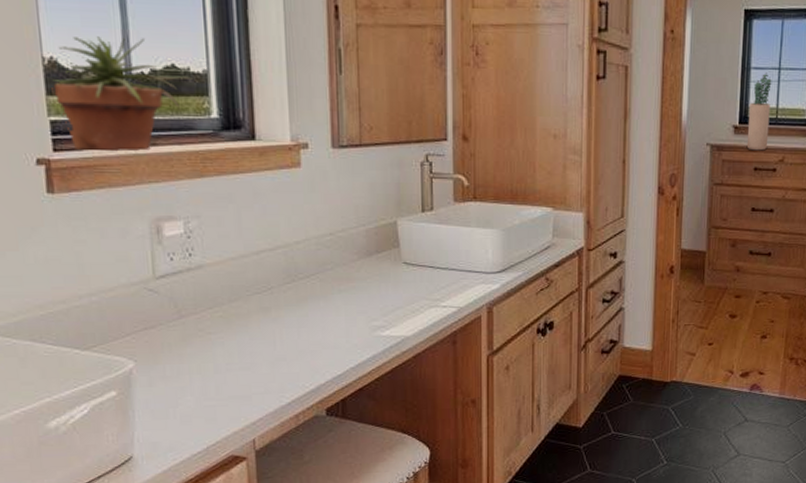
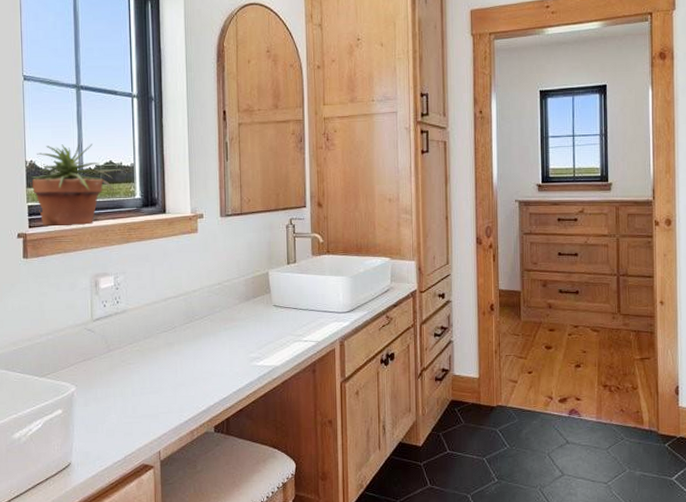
vase: present [746,72,772,151] -> none [549,139,568,204]

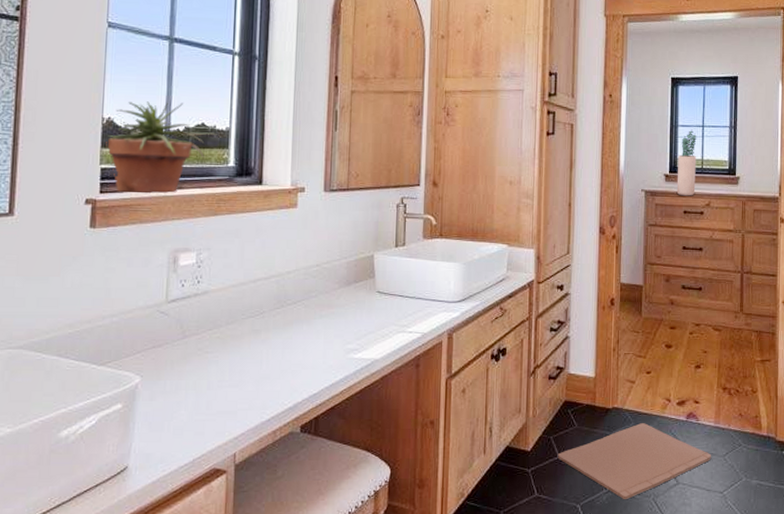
bath mat: none [447,419,595,490] -> present [557,423,712,499]
vase: none [549,139,568,204] -> present [676,129,697,196]

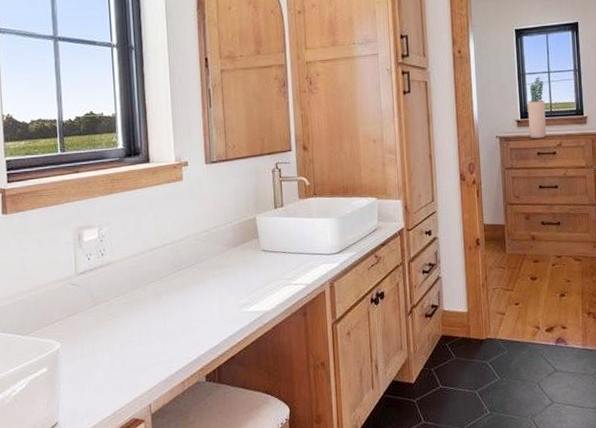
potted plant: present [106,101,217,194] -> none [8,95,105,181]
bath mat: present [557,423,712,499] -> none [439,350,583,421]

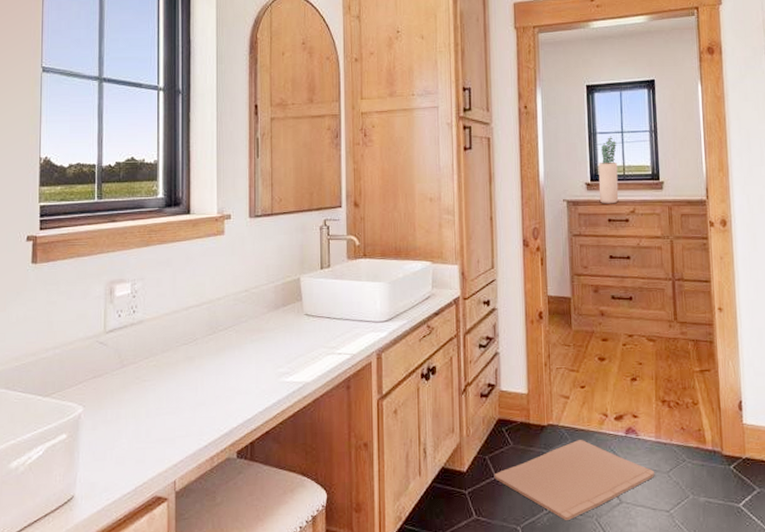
bath mat: none [439,350,583,421] -> present [494,440,655,520]

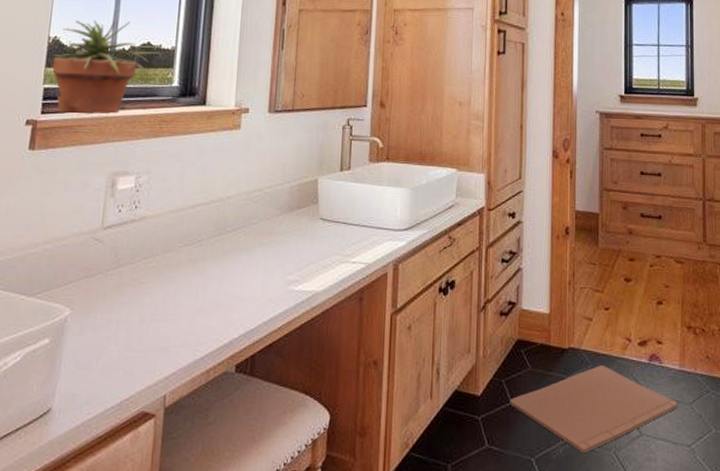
potted plant: none [44,139,146,229] -> present [50,20,163,115]
vase: present [598,136,619,204] -> none [632,48,652,118]

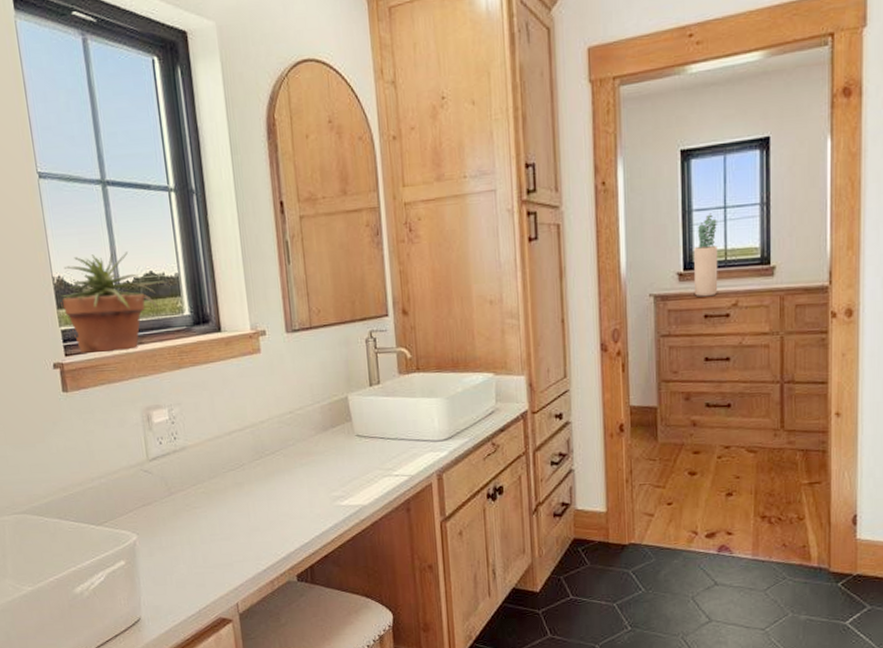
bath mat: present [509,366,678,452] -> none [569,559,750,638]
vase: none [632,48,652,118] -> present [693,213,718,297]

